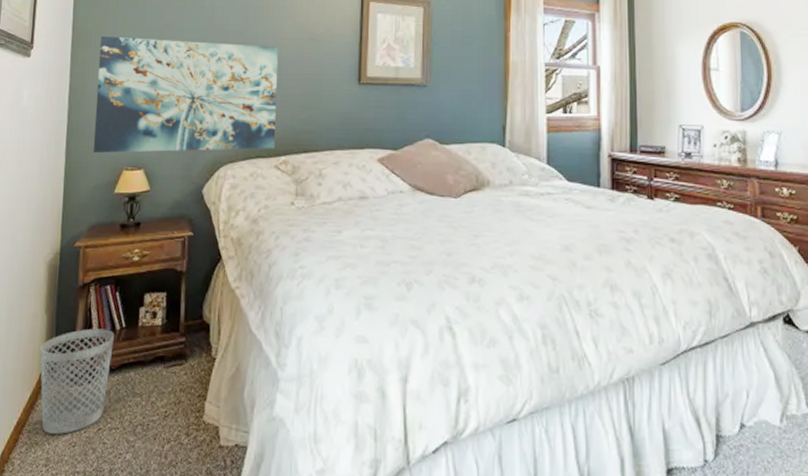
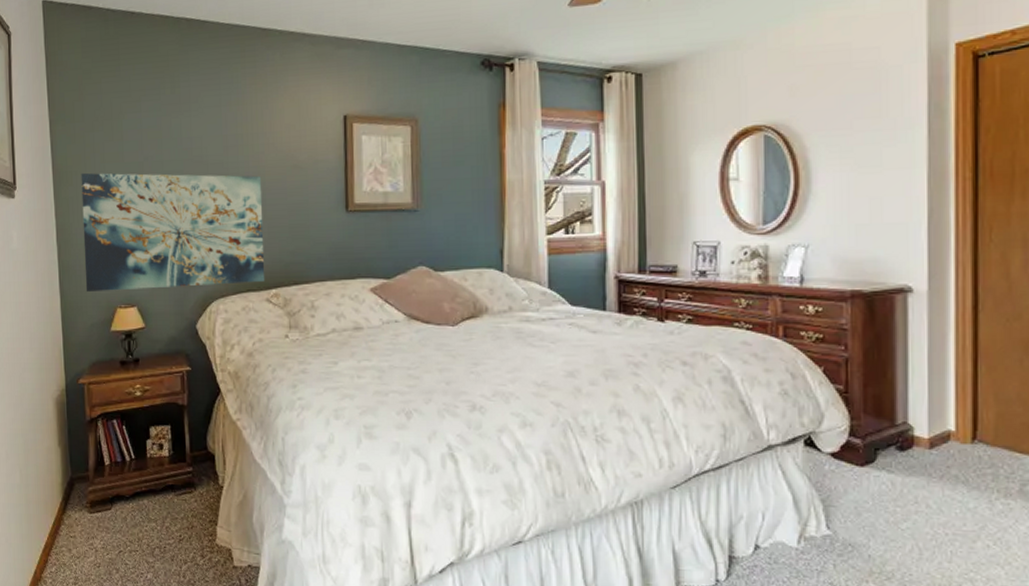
wastebasket: present [40,328,114,434] -> none [58,460,125,556]

